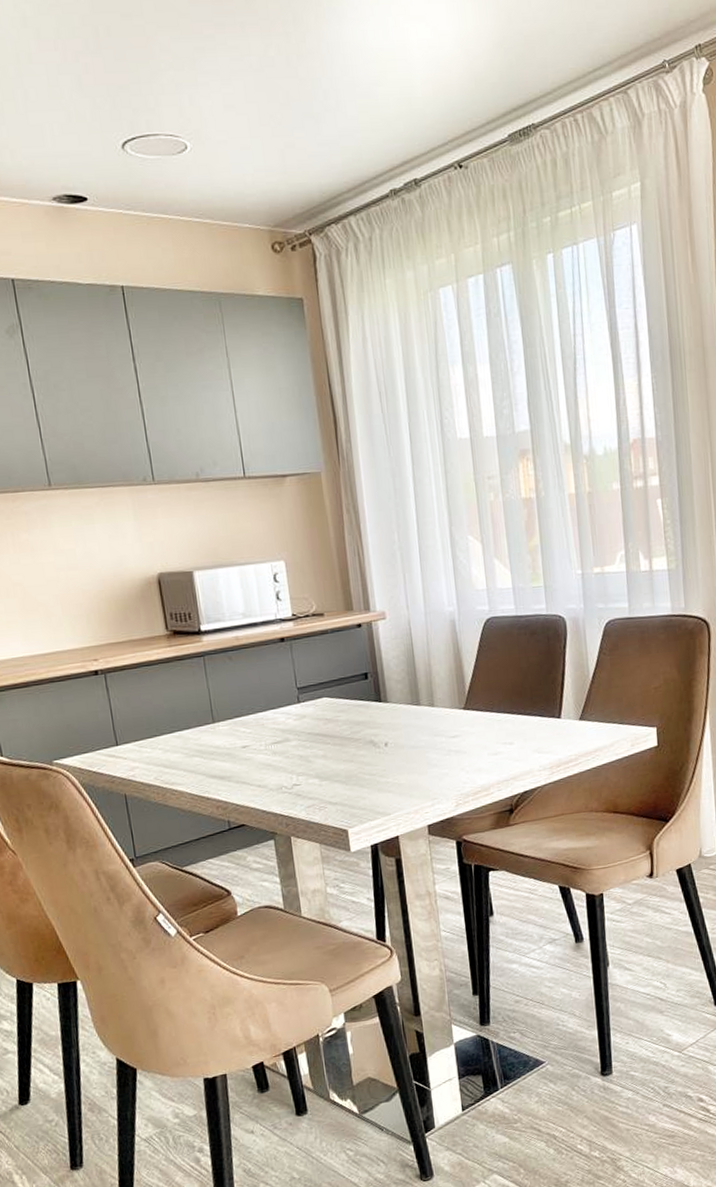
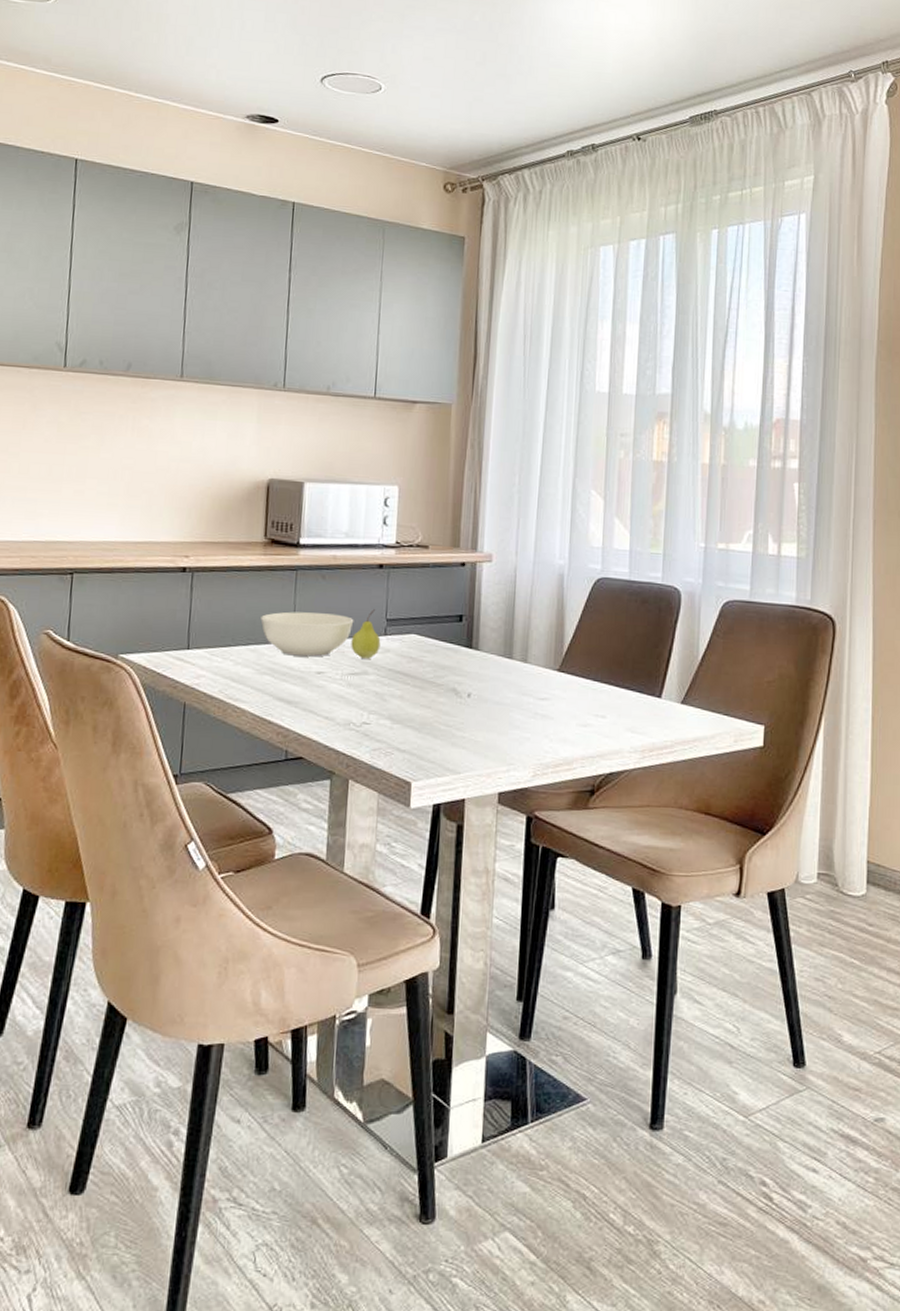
bowl: none [179,690,268,736] -> present [260,611,354,657]
fruit: none [268,681,297,728] -> present [351,609,381,659]

